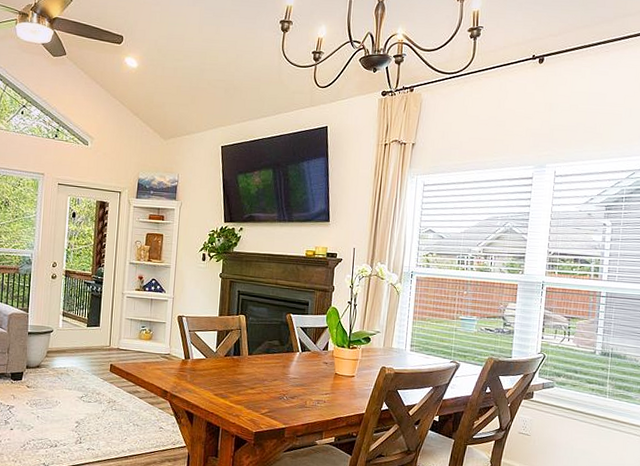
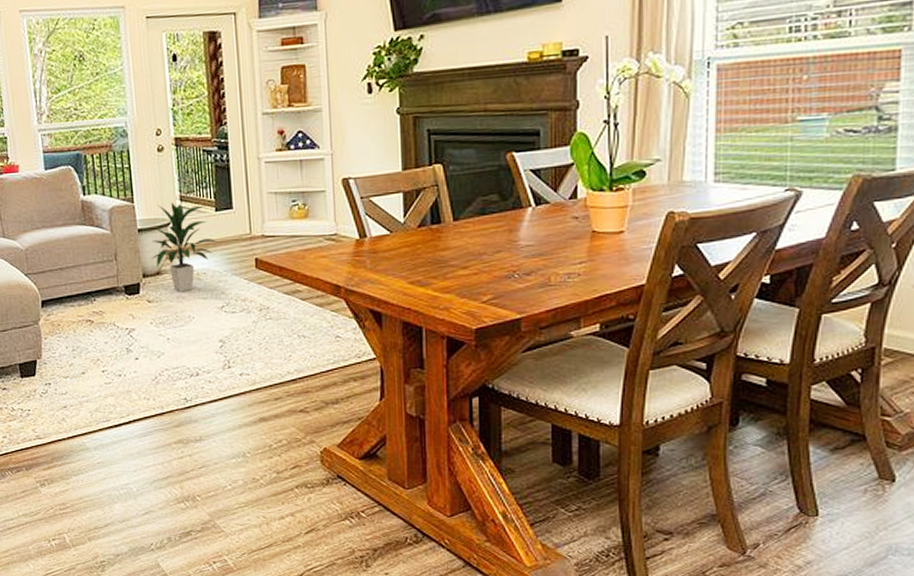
indoor plant: none [35,316,86,383] -> present [152,202,218,292]

